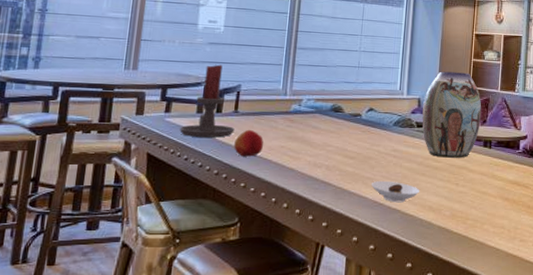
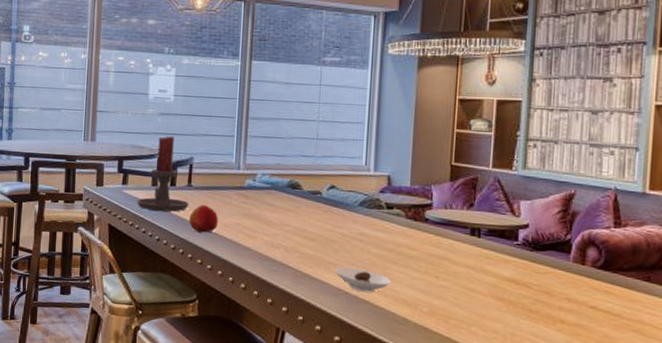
vase: present [422,71,482,158] -> none [392,144,468,247]

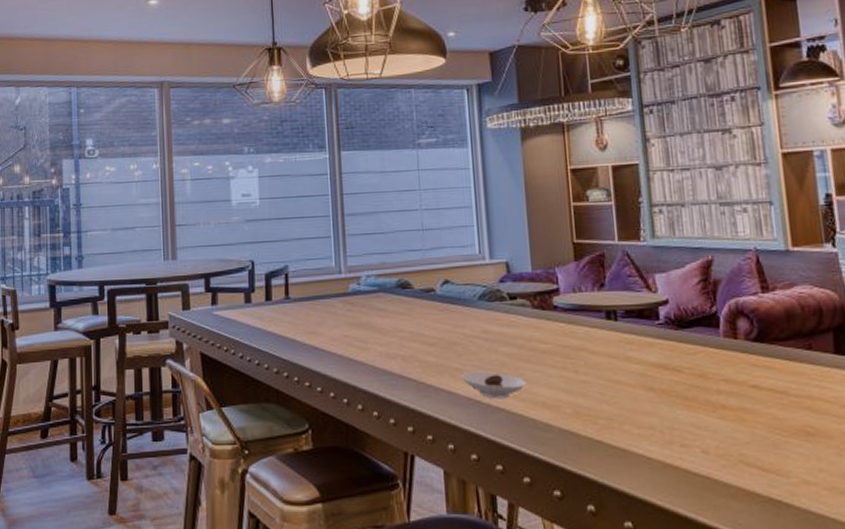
candle holder: present [137,136,189,212] -> none [230,244,289,331]
apple: present [189,204,218,233] -> none [291,317,324,351]

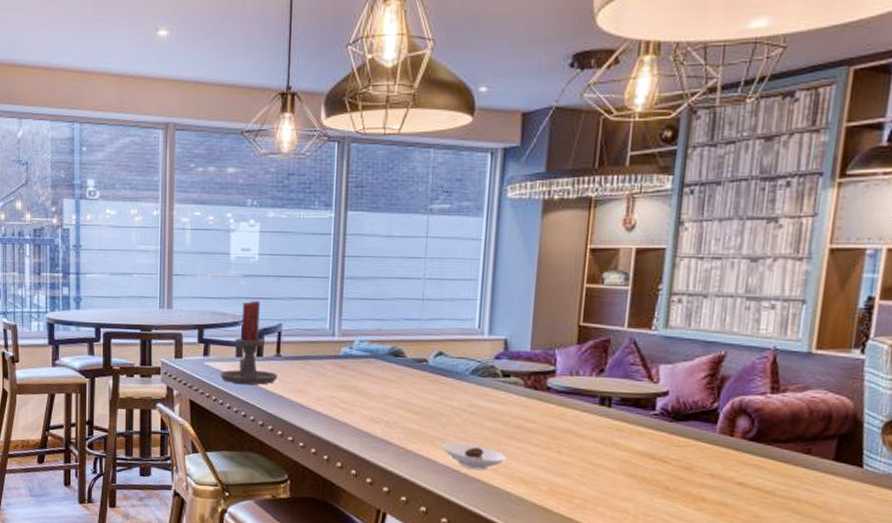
candle holder: none [230,244,289,331] -> present [220,300,278,385]

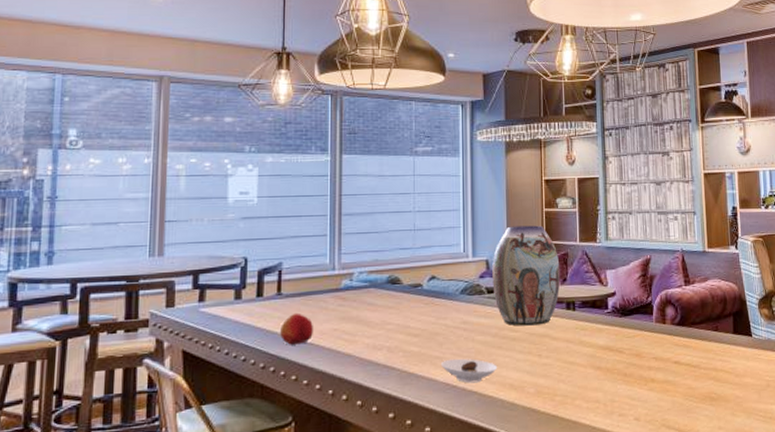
candle holder: present [220,300,278,385] -> none [217,241,279,327]
apple: none [278,375,311,408] -> present [280,312,313,345]
vase: none [509,302,598,419] -> present [492,225,561,326]

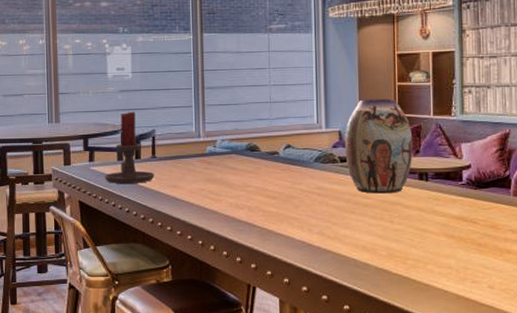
candle holder: none [217,241,279,327] -> present [104,111,155,184]
apple: present [280,312,313,345] -> none [156,173,184,201]
saucer: present [440,358,498,383] -> none [296,220,351,243]

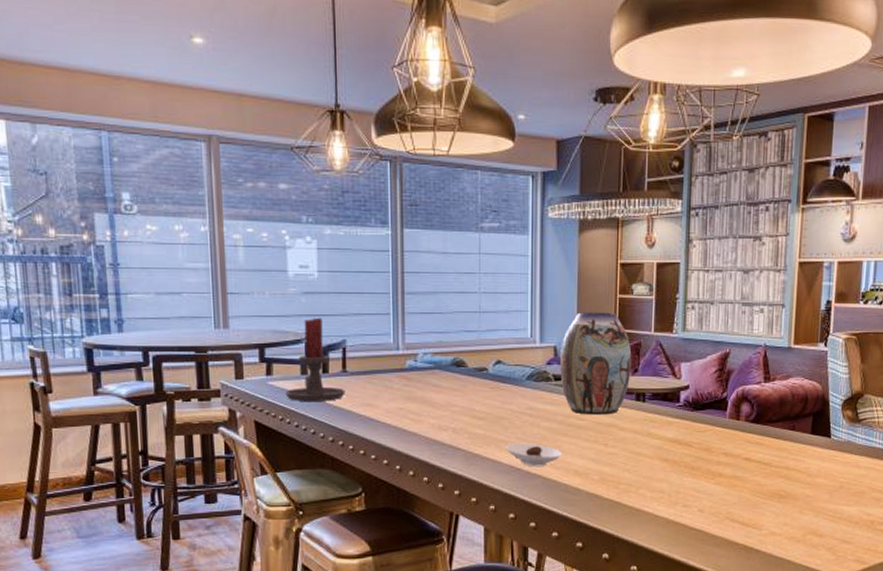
saucer: none [296,220,351,243] -> present [505,443,563,467]

